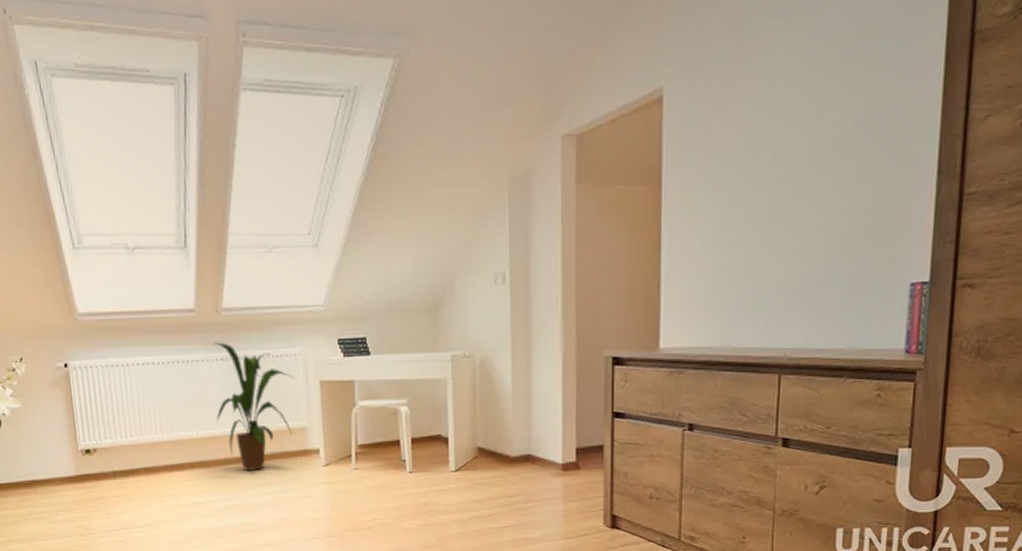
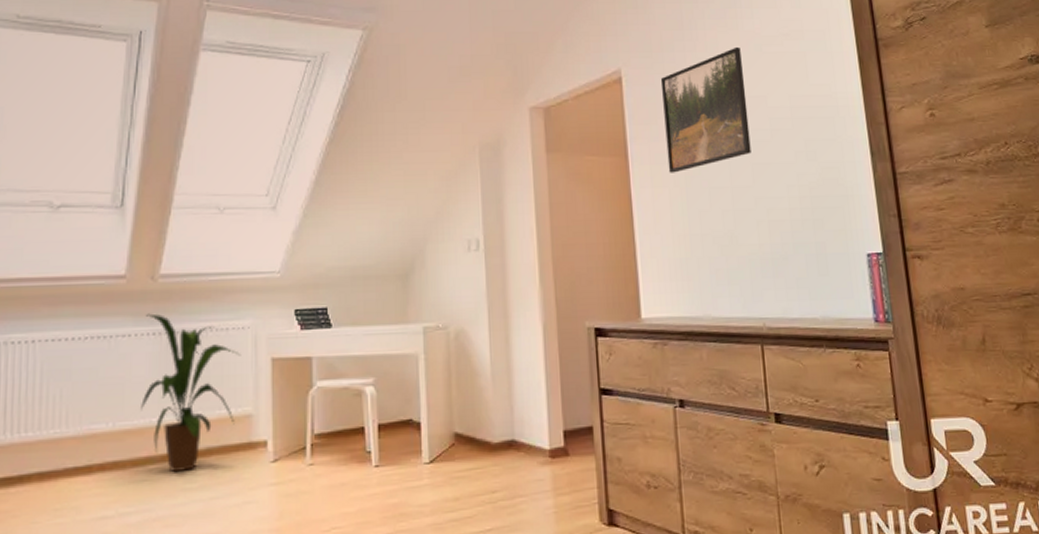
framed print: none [703,52,803,201] -> present [660,46,751,173]

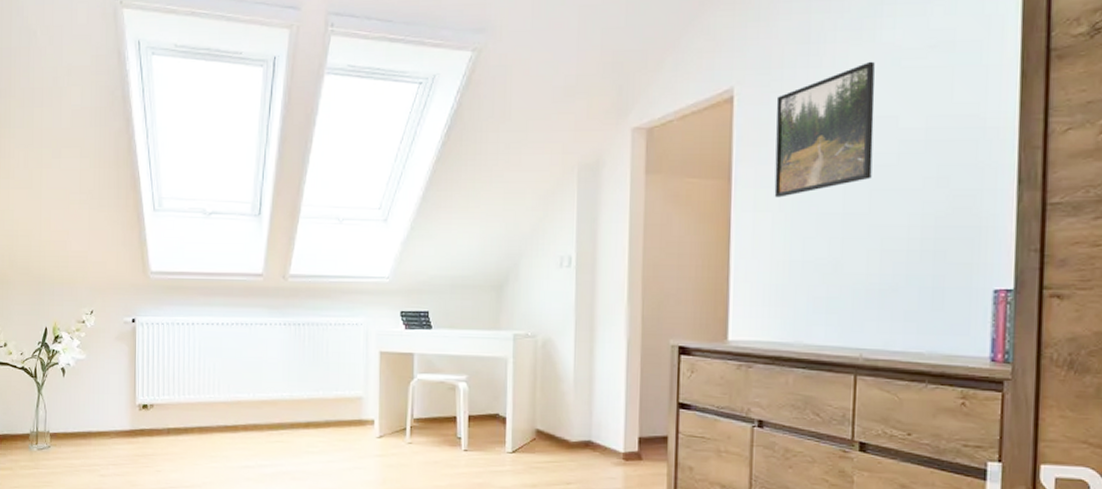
house plant: present [141,313,242,473] -> none [275,307,355,438]

